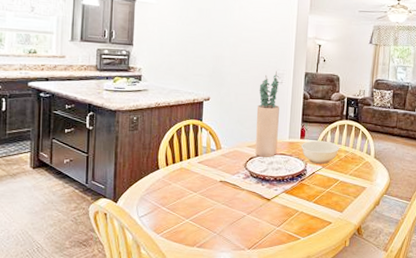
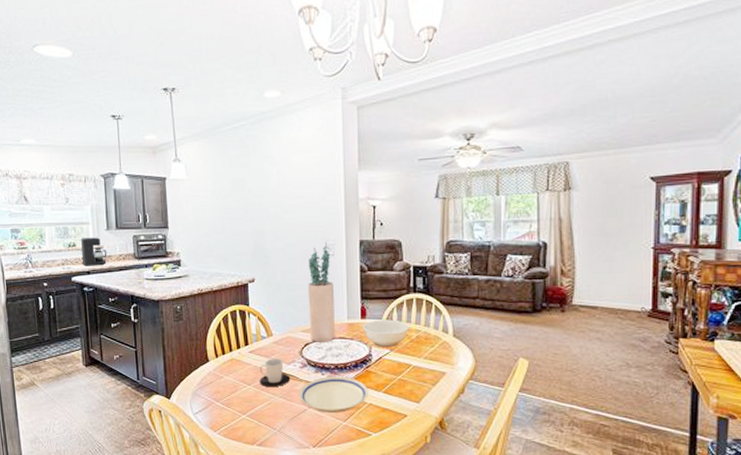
coffee maker: none [41,46,69,74] -> present [81,237,107,266]
cup: none [205,170,233,195] -> present [259,359,290,388]
plate: none [240,187,301,219] -> present [299,376,368,412]

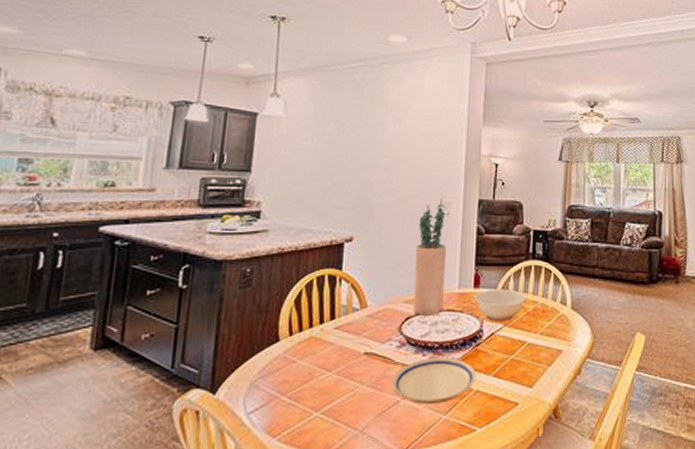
coffee maker: present [81,237,107,266] -> none [119,176,160,213]
cup: present [259,359,290,388] -> none [343,337,383,374]

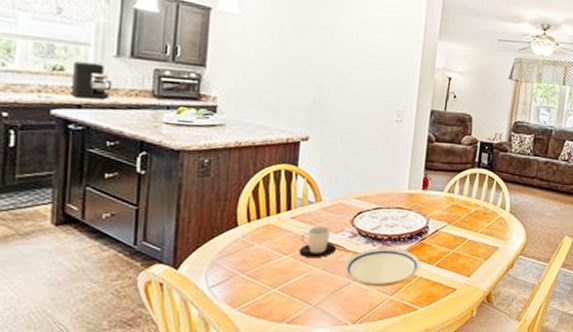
coffee maker: none [119,176,160,213] -> present [70,61,113,99]
cup: none [343,337,383,374] -> present [299,227,336,258]
vase: present [413,198,446,317] -> none [365,106,398,213]
bowl: present [474,289,526,321] -> none [422,192,469,220]

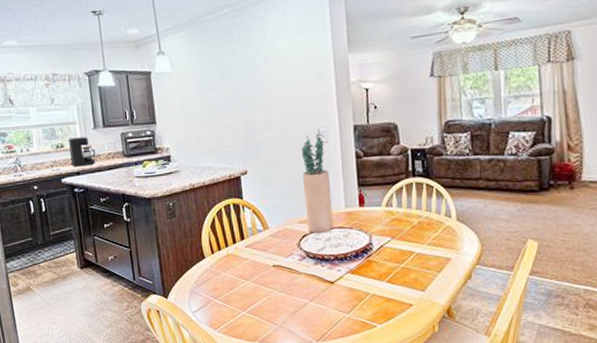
cup: present [299,227,336,258] -> none [256,252,289,282]
plate: present [344,248,421,286] -> none [299,267,371,305]
vase: none [365,106,398,213] -> present [301,128,334,234]

